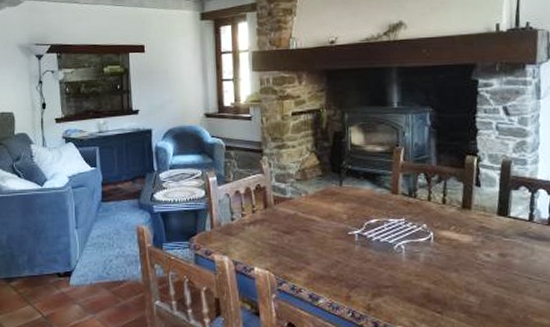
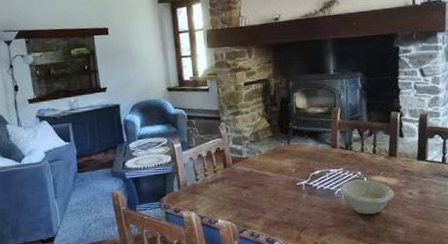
bowl: none [401,233,468,276] -> present [341,179,395,215]

